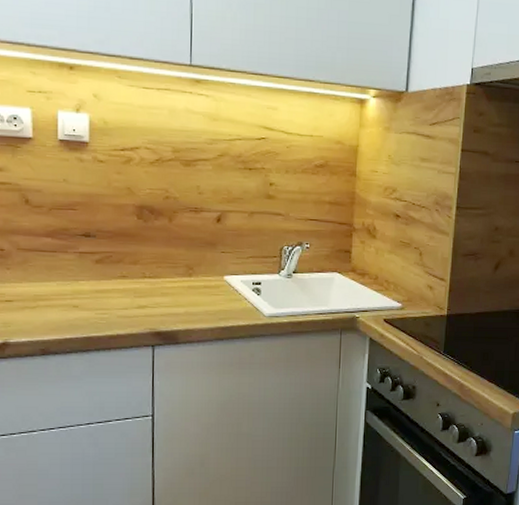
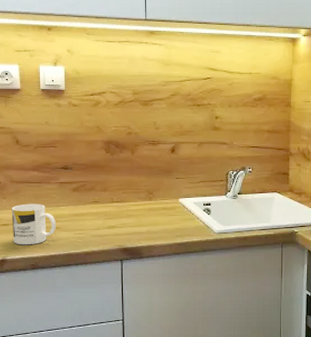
mug: none [17,276,73,326] -> present [11,203,56,245]

